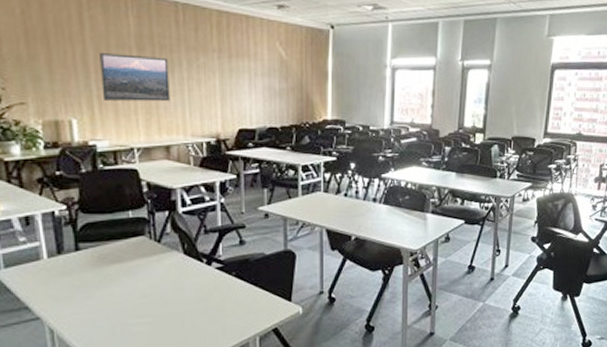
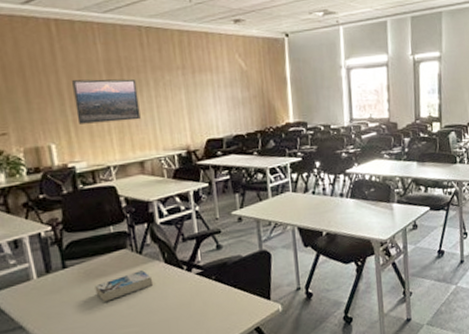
book: none [108,260,170,289] -> present [95,270,154,302]

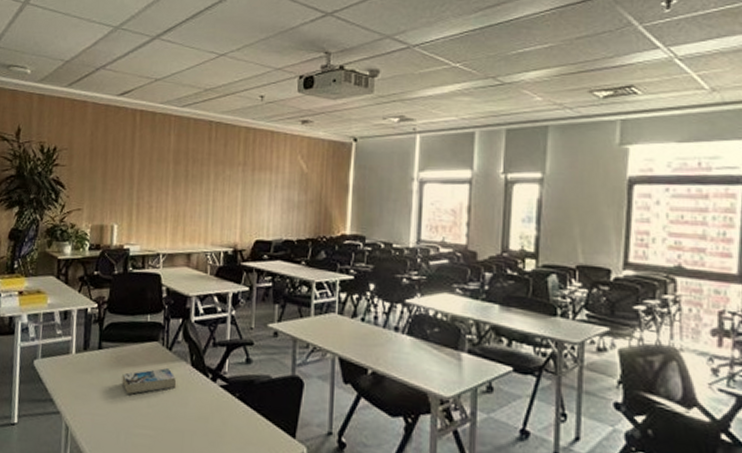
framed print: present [72,79,141,124] -> none [140,167,199,211]

